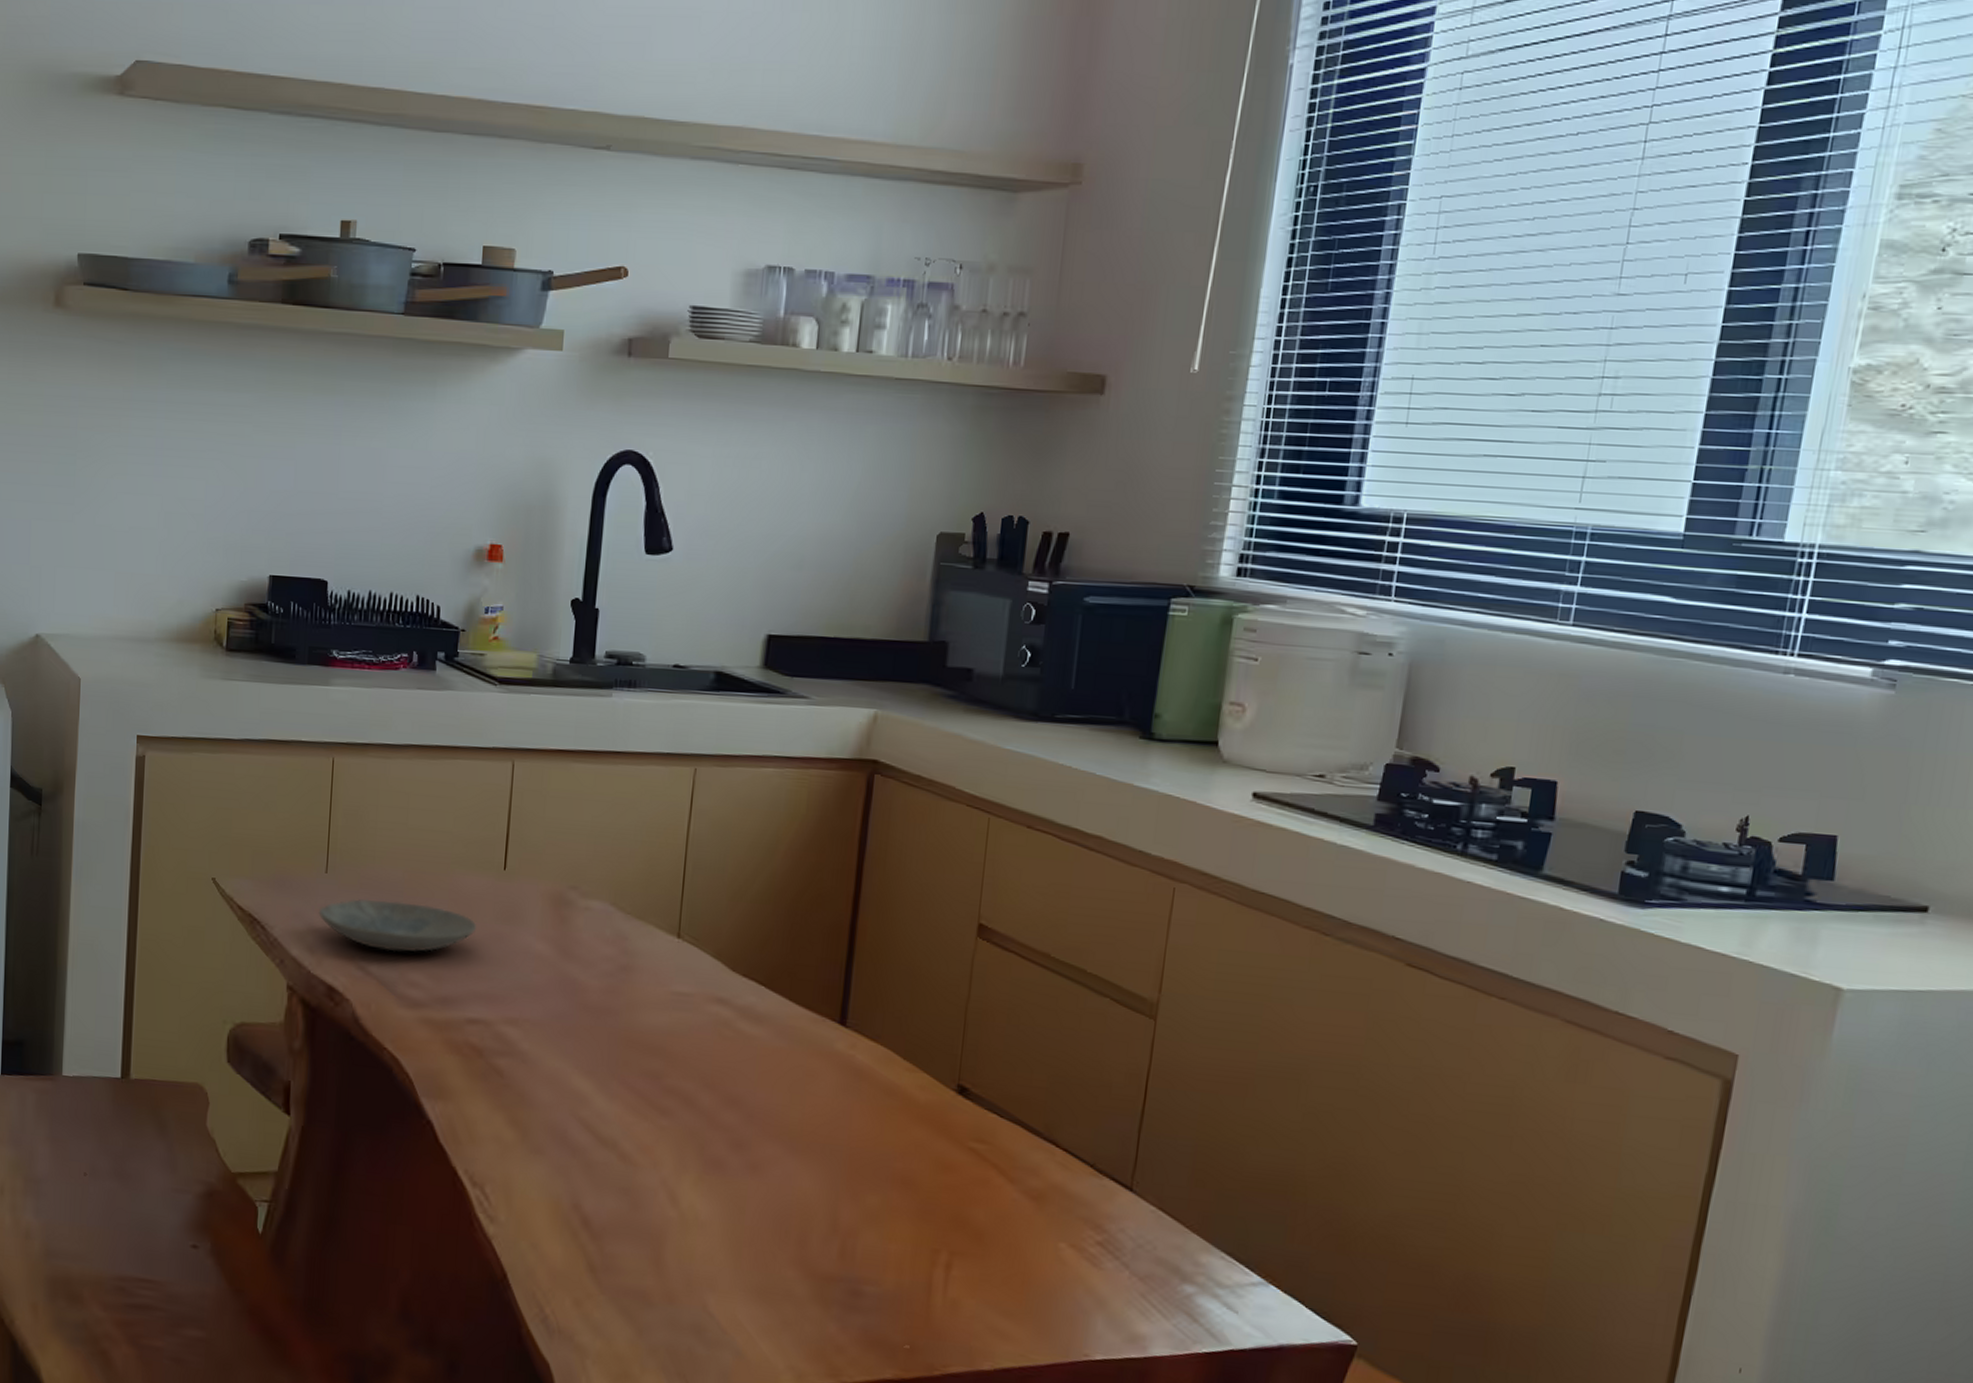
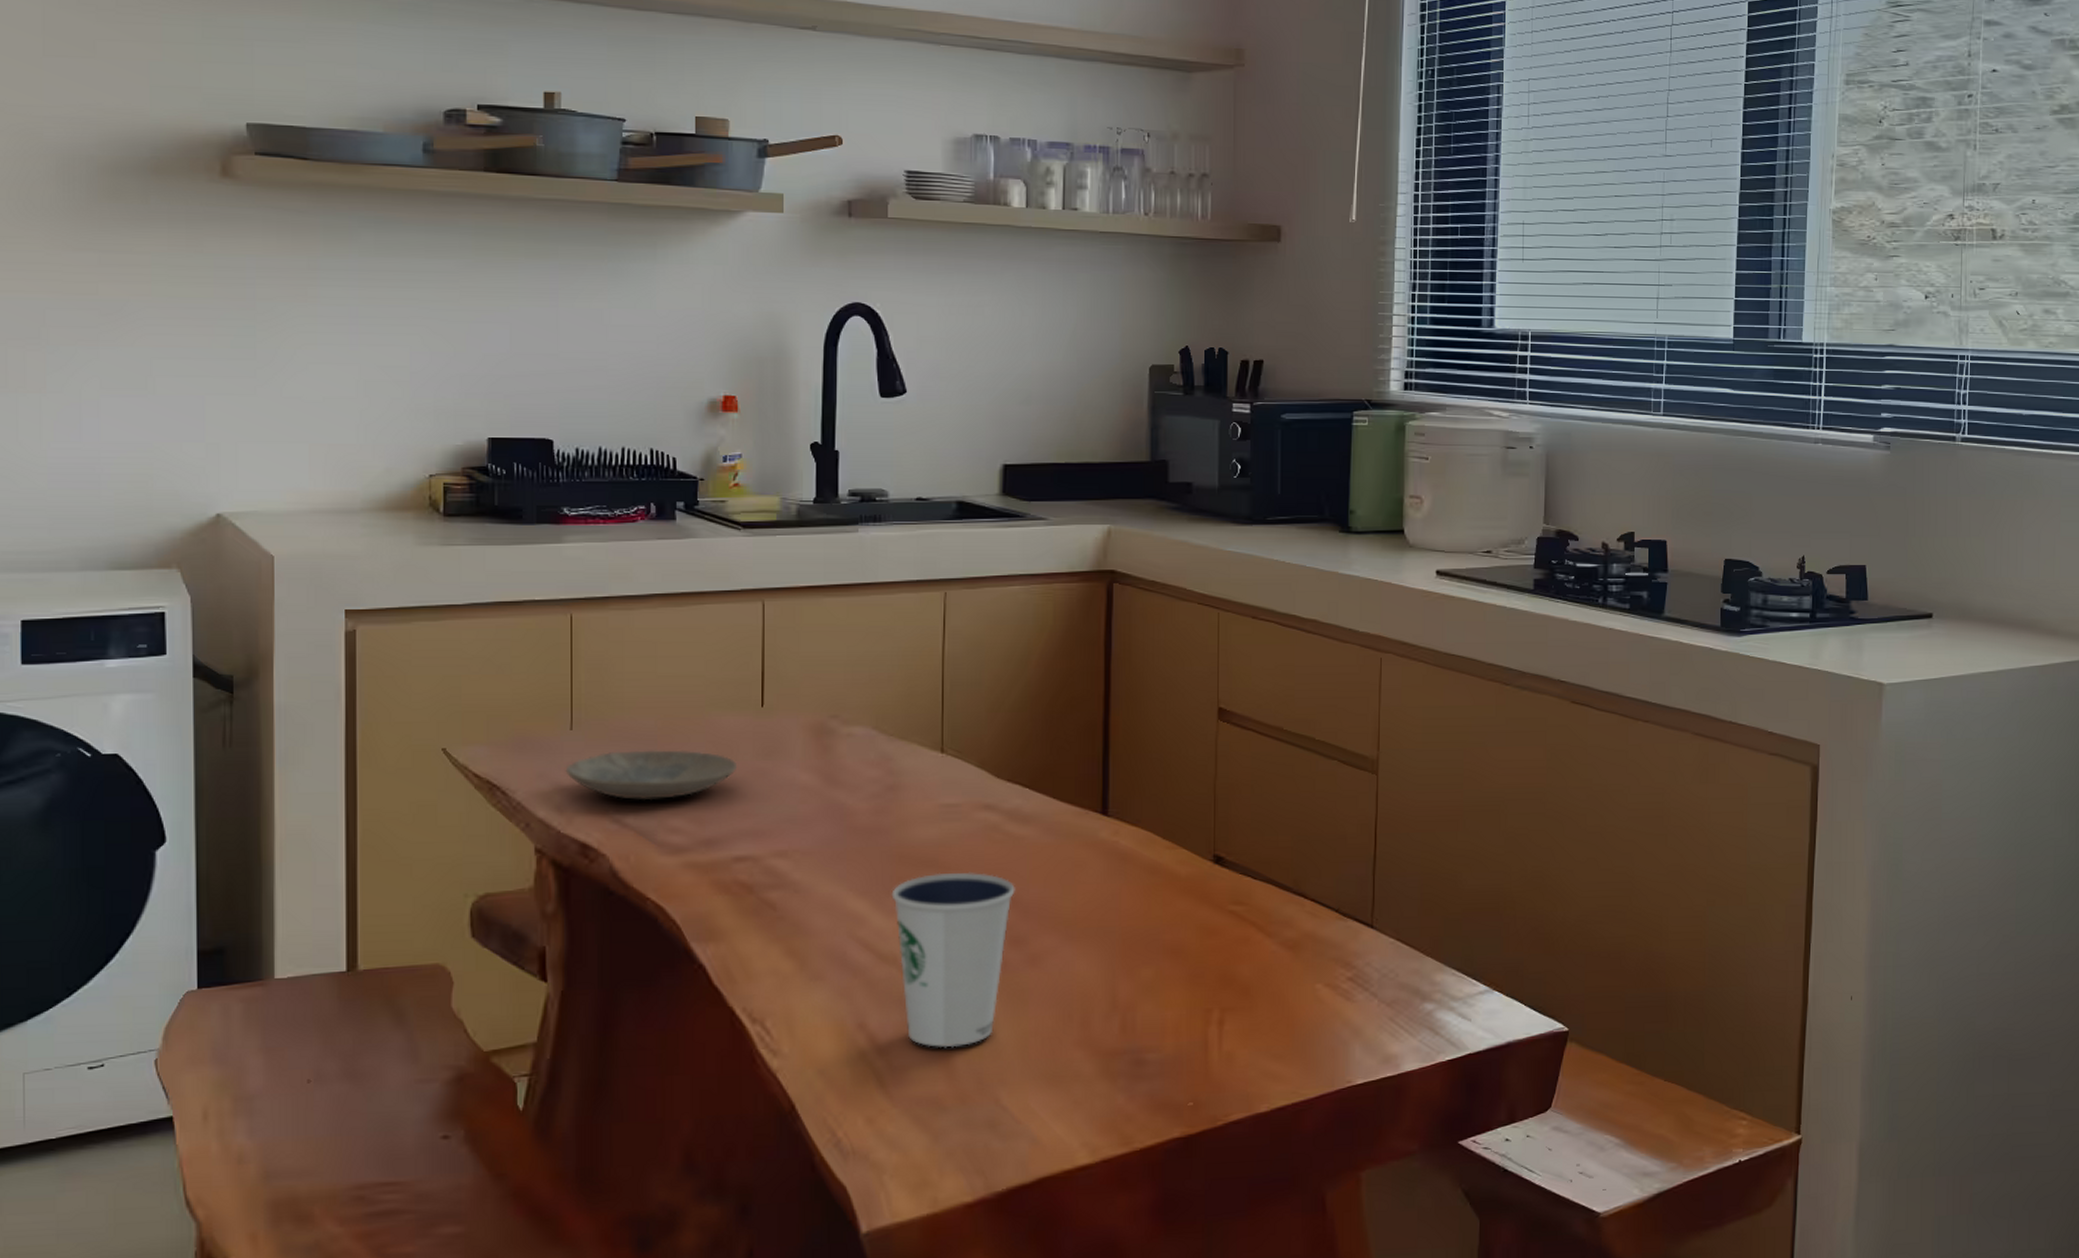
dixie cup: none [616,1062,742,1244] -> present [891,872,1015,1048]

